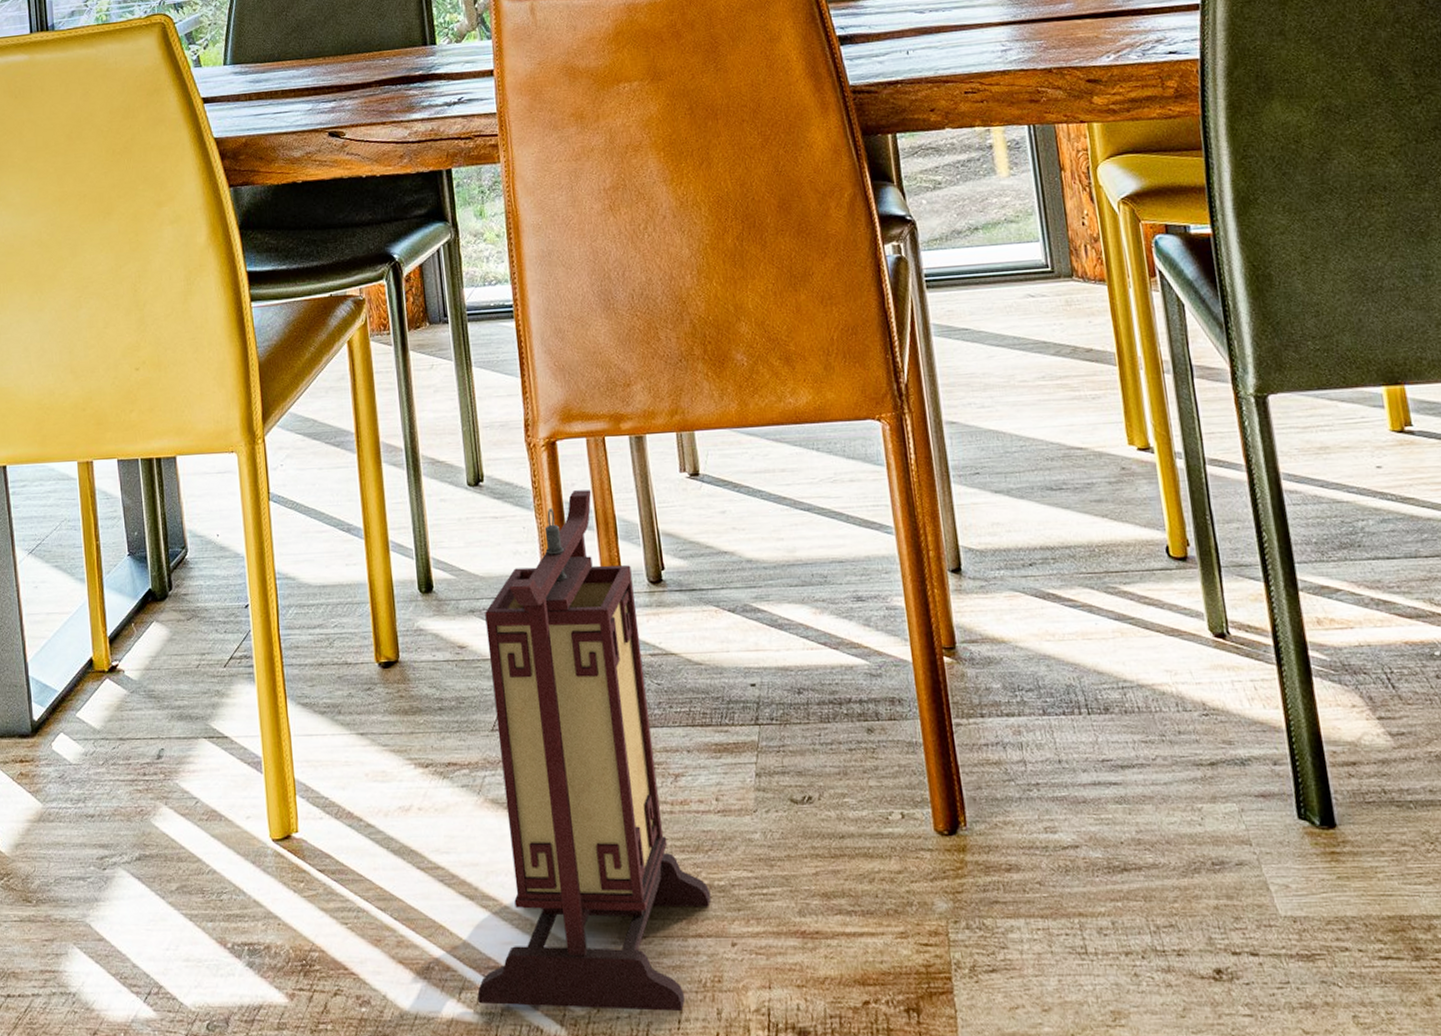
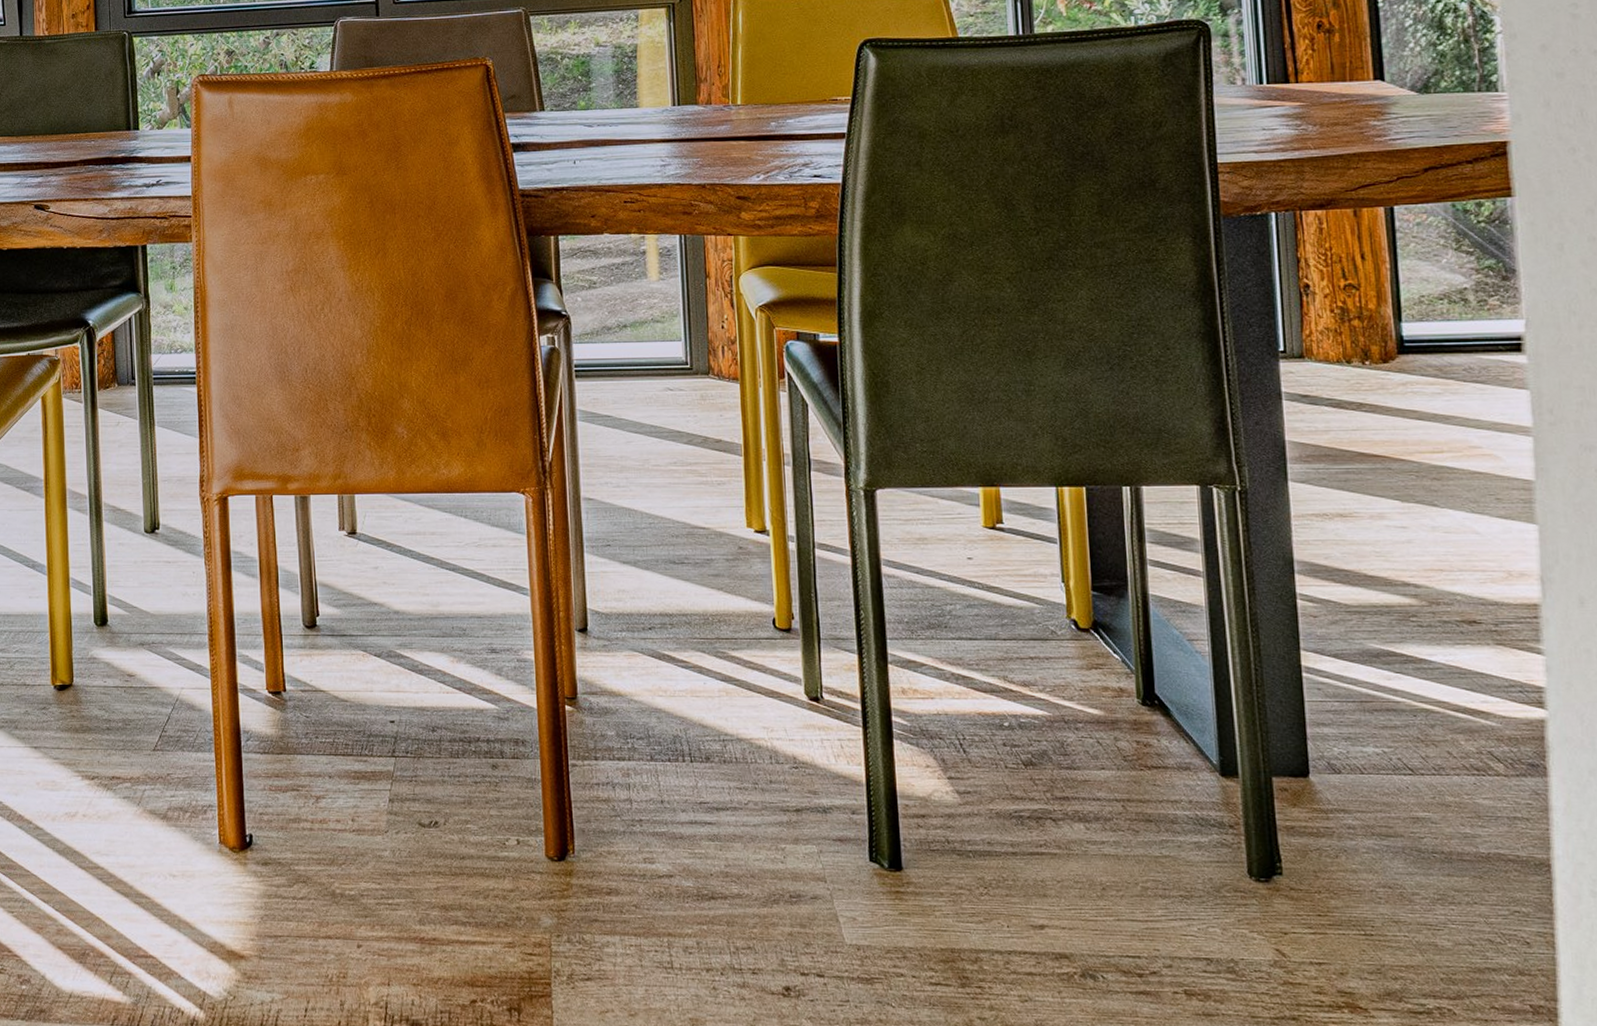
lantern: present [477,490,711,1012] -> none [127,542,342,1002]

